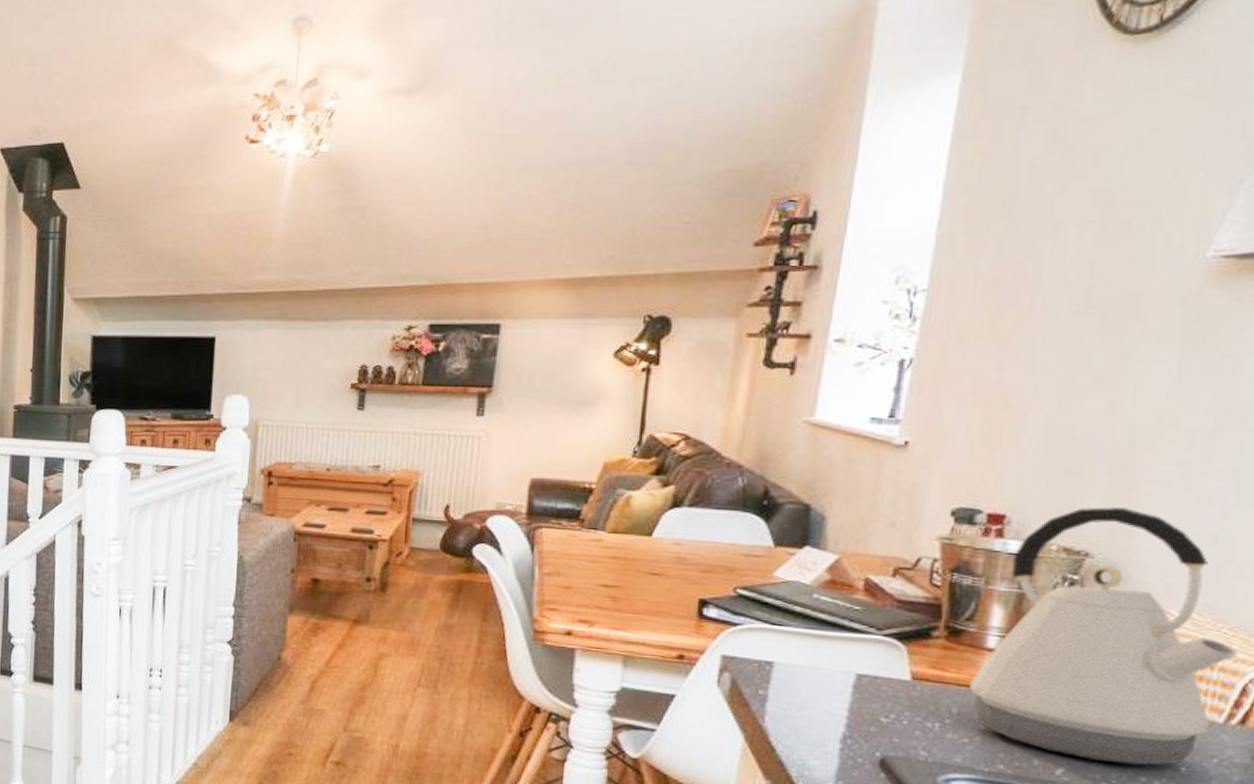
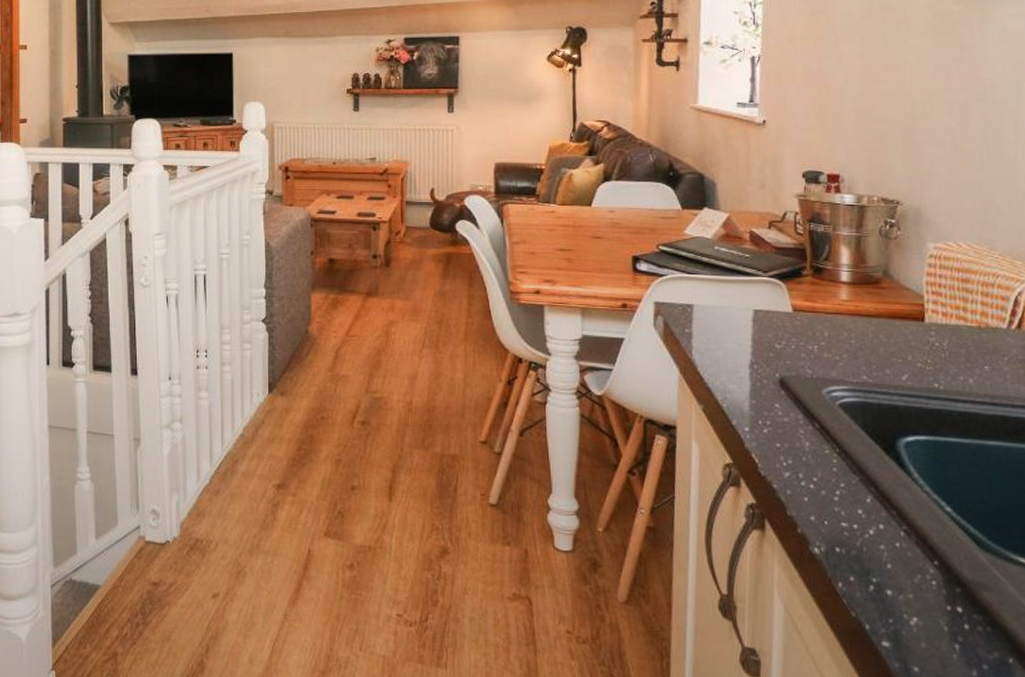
kettle: present [970,507,1239,766] -> none [834,165,1008,368]

